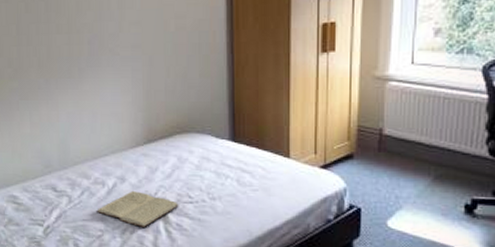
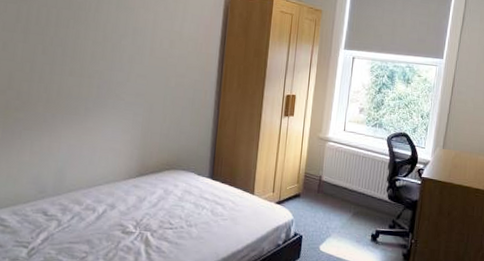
book: present [96,191,179,227] -> none [84,217,161,250]

